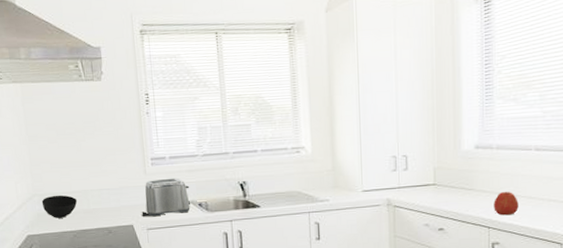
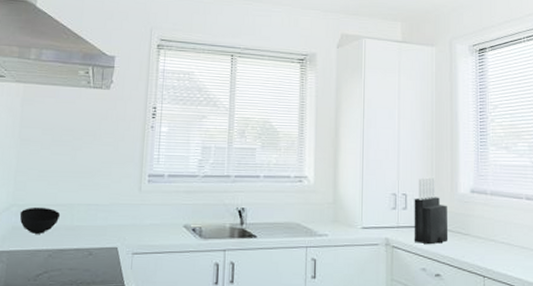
toaster: present [140,178,191,217] -> none [128,198,186,240]
knife block: none [415,135,452,202] -> present [414,176,449,245]
apple: present [494,192,519,216] -> none [488,240,512,265]

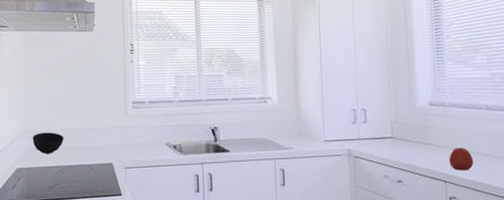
knife block: present [414,176,449,245] -> none [373,92,409,154]
apple: none [488,240,512,265] -> present [449,148,473,171]

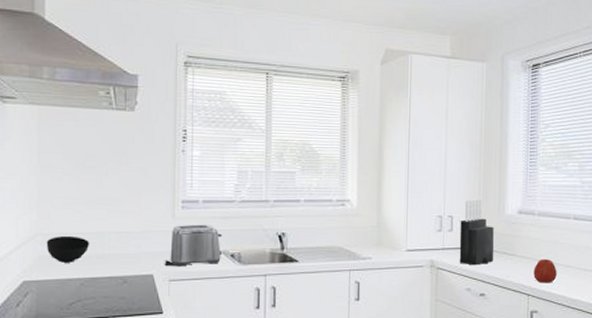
toaster: none [120,121,167,157] -> present [163,224,223,267]
knife block: none [373,92,409,154] -> present [459,198,494,266]

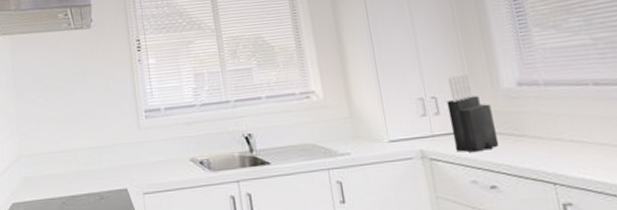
bowl: present [46,235,90,263] -> none [28,155,67,183]
toaster: present [163,224,223,267] -> none [135,131,191,179]
apple: present [533,259,557,283] -> none [554,137,588,168]

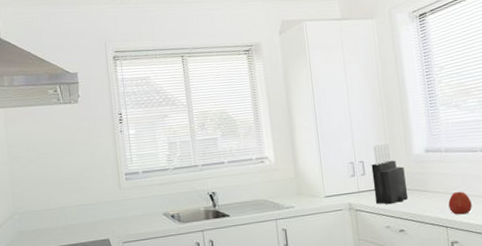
apple: none [554,137,588,168] -> present [448,192,472,215]

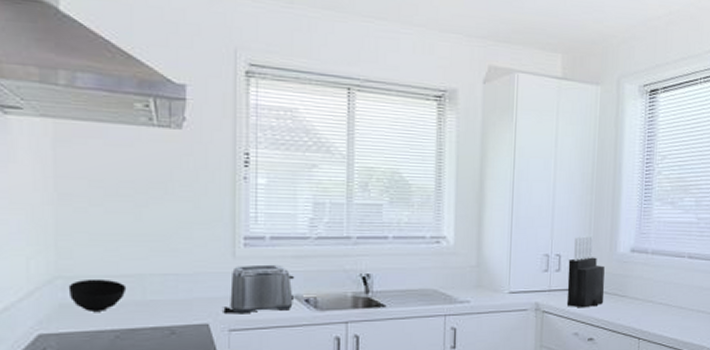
bowl: none [21,212,56,236] -> present [68,278,127,311]
toaster: none [116,191,164,230] -> present [221,264,295,314]
apple: present [448,192,472,215] -> none [645,301,670,326]

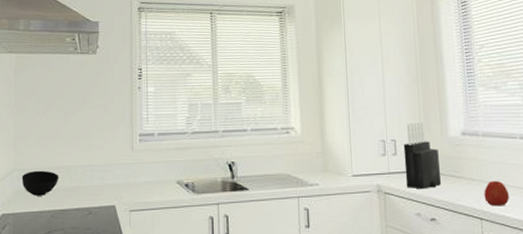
toaster: present [221,264,295,314] -> none [124,155,178,197]
apple: none [645,301,670,326] -> present [484,181,509,206]

